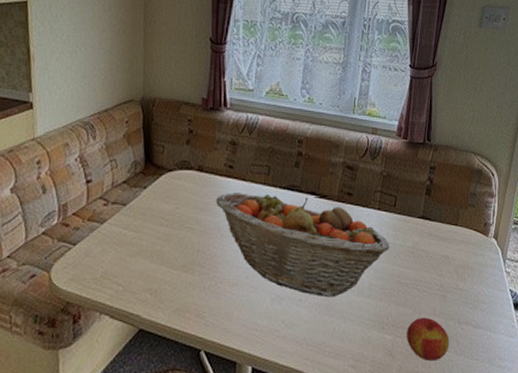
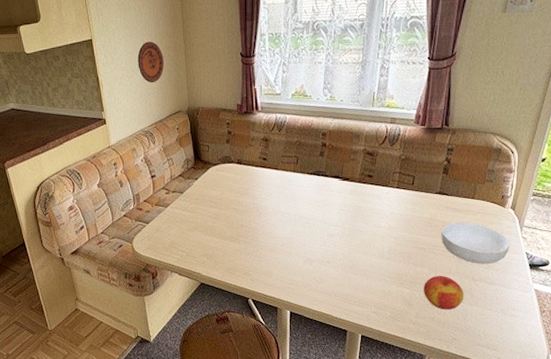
decorative plate: none [83,12,117,63] -> present [137,41,164,83]
fruit basket: present [216,192,390,298] -> none [254,179,408,260]
cereal bowl: none [424,252,495,303] -> present [441,222,510,264]

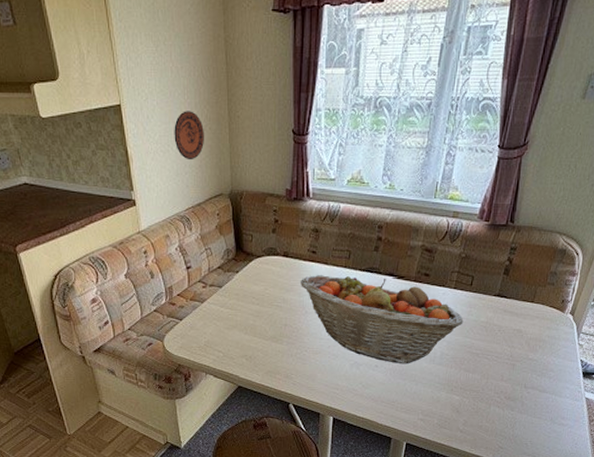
fruit basket: none [254,179,408,260] -> present [301,275,464,364]
apple: present [424,275,463,309] -> none [474,382,514,417]
cereal bowl: present [441,222,510,264] -> none [496,326,566,371]

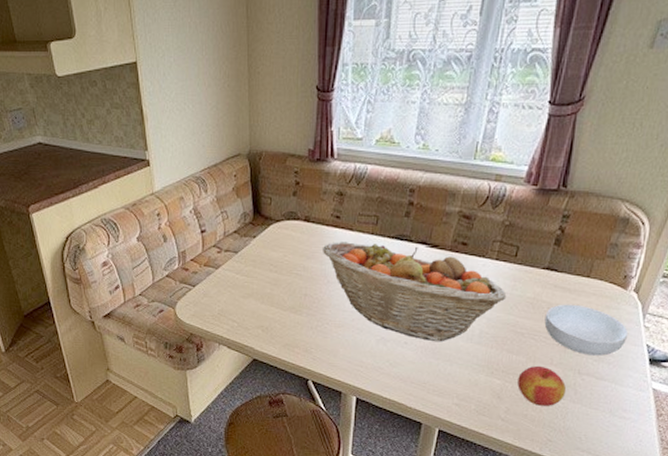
decorative plate: present [174,111,204,160] -> none [191,67,222,119]
apple: none [474,382,514,417] -> present [517,365,566,406]
cereal bowl: none [496,326,566,371] -> present [544,304,629,356]

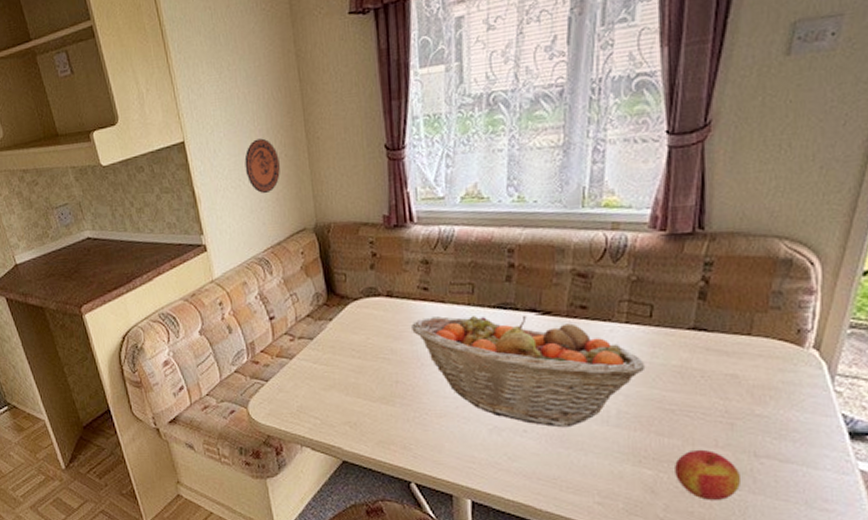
decorative plate: none [191,67,222,119] -> present [244,138,280,194]
cereal bowl: present [544,304,629,356] -> none [699,369,815,433]

